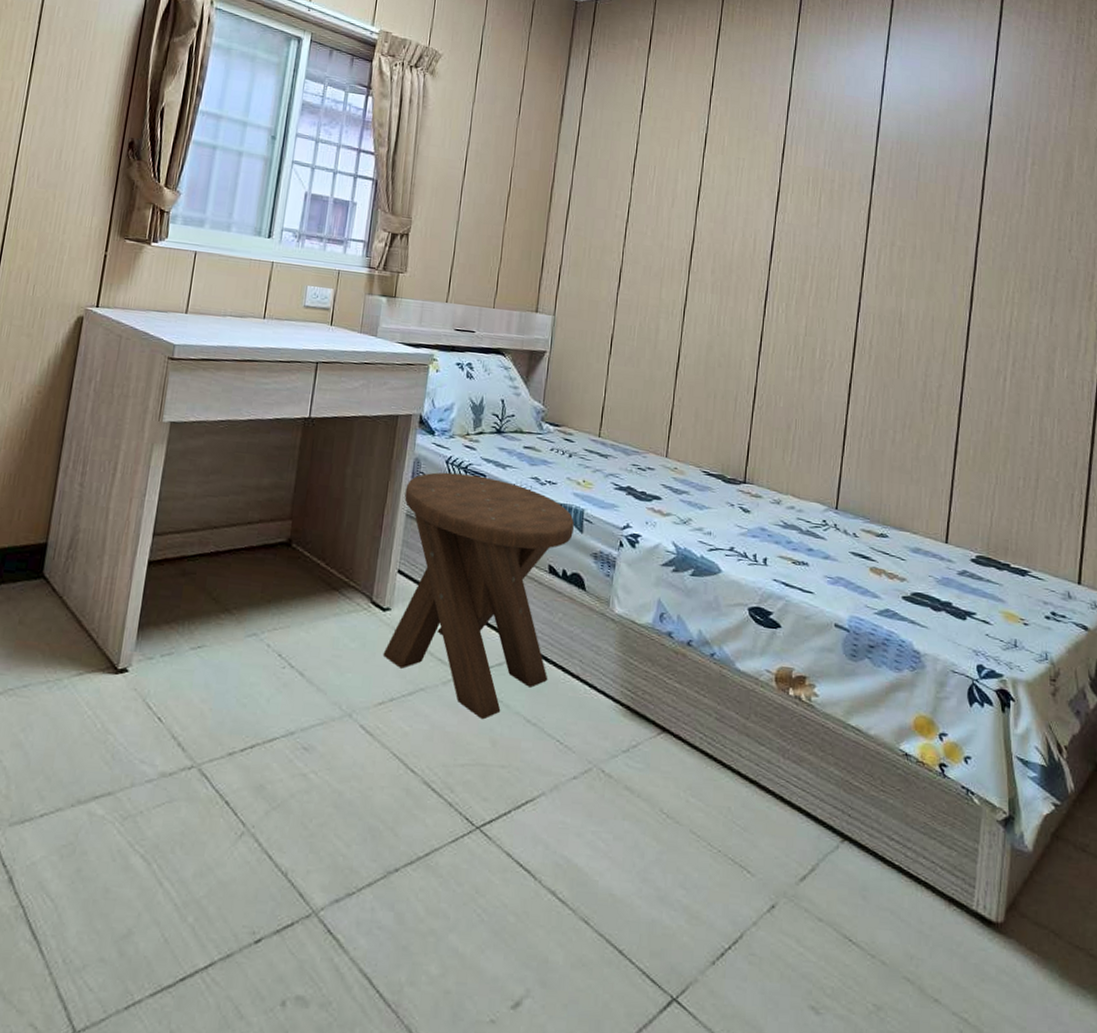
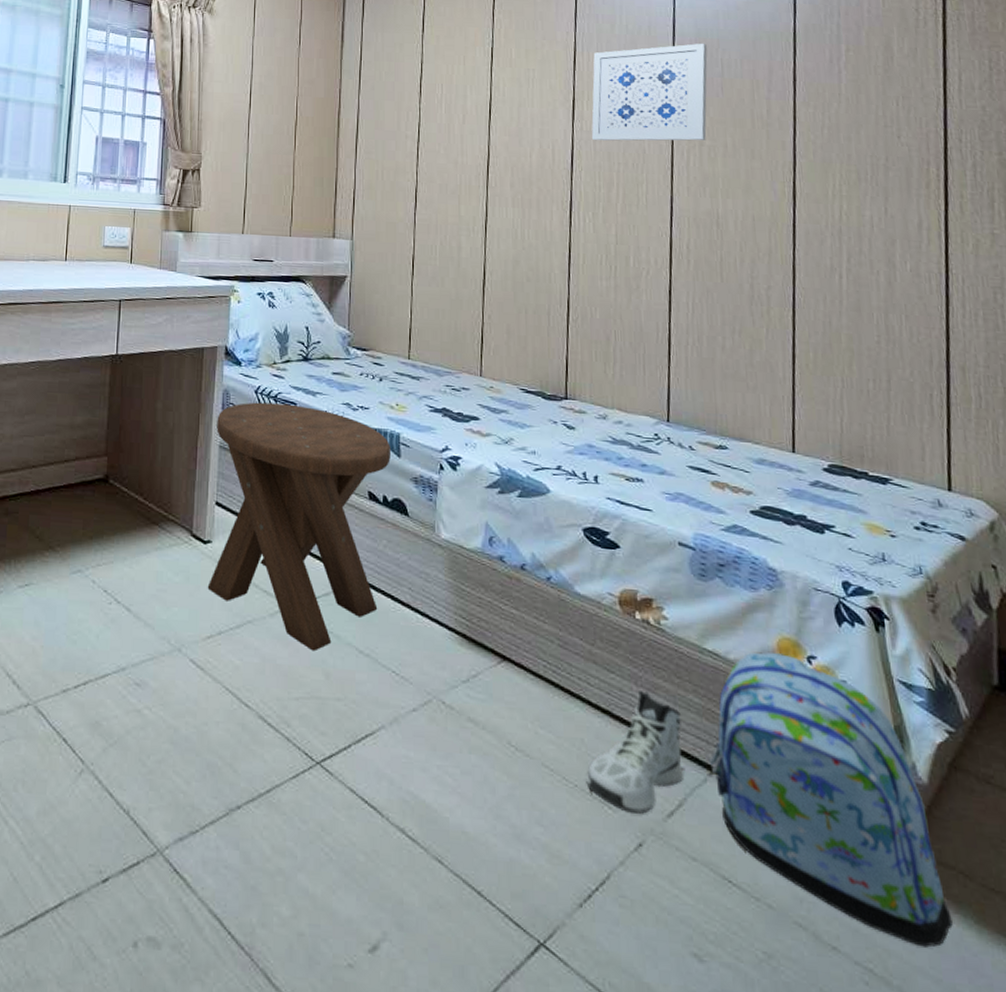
sneaker: none [729,763,821,878] -> present [586,691,684,814]
wall art: none [791,146,907,241] -> present [591,43,708,141]
backpack: none [842,728,1040,999] -> present [708,652,953,948]

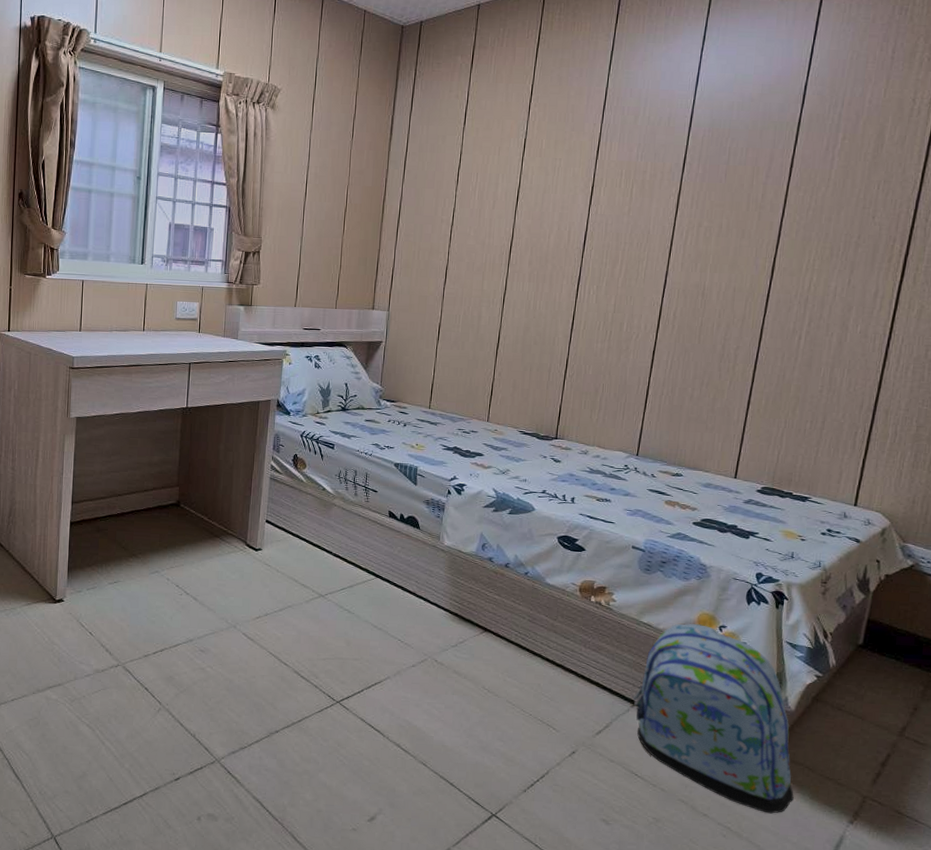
music stool: present [207,402,391,652] -> none [257,444,409,627]
sneaker: present [586,691,684,814] -> none [538,651,616,733]
wall art: present [591,43,708,141] -> none [604,133,718,223]

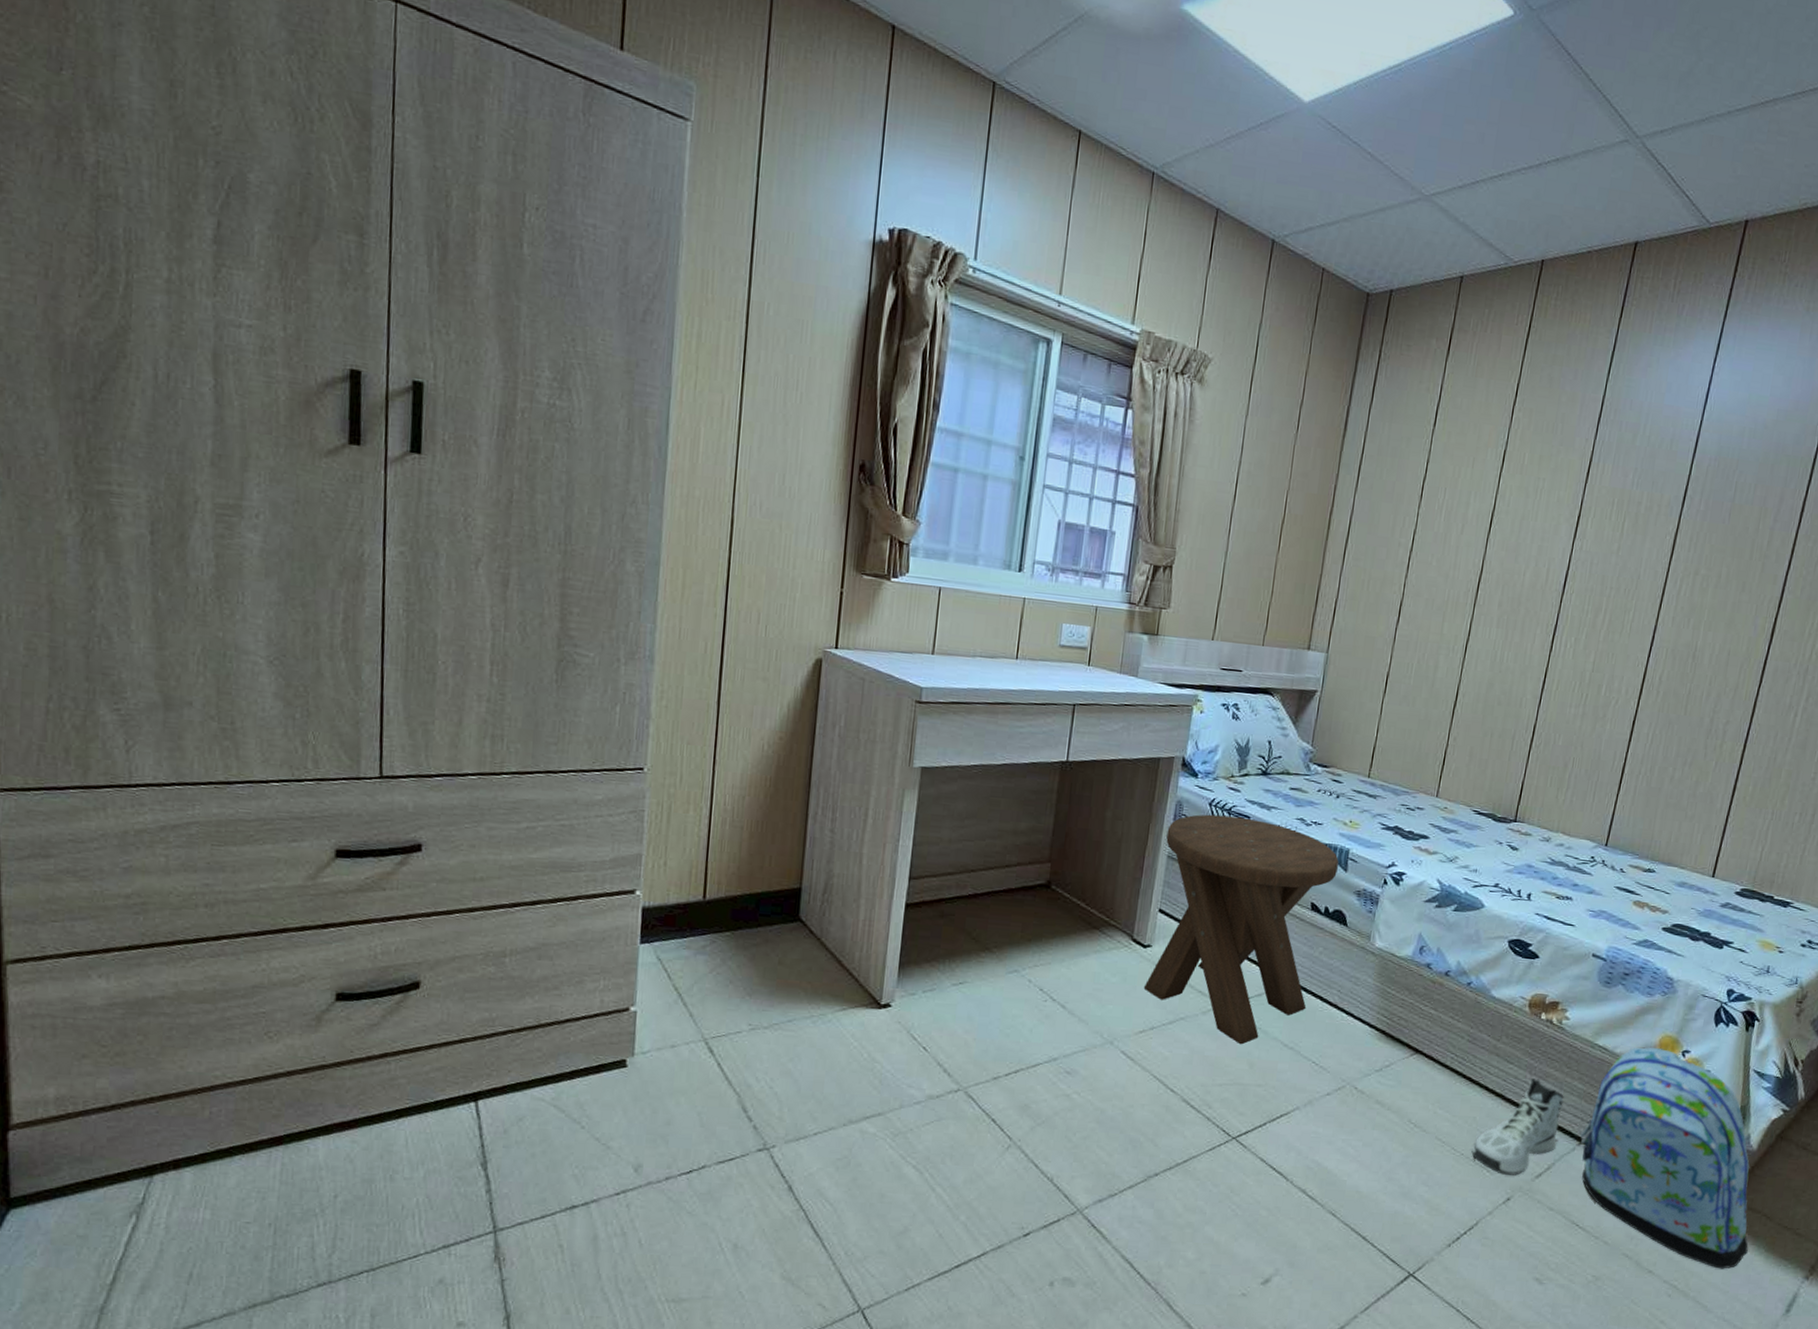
music stool: none [257,444,409,627] -> present [1143,814,1339,1045]
sneaker: none [538,651,616,733] -> present [1471,1078,1564,1176]

